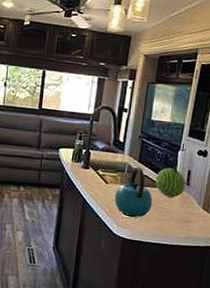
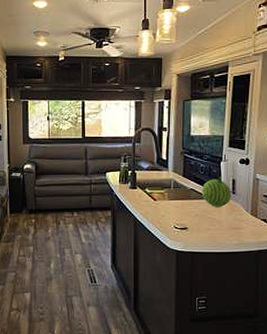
kettle: present [114,166,153,217] -> none [164,181,201,229]

